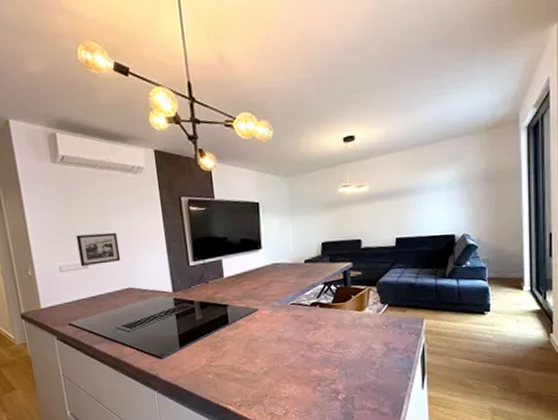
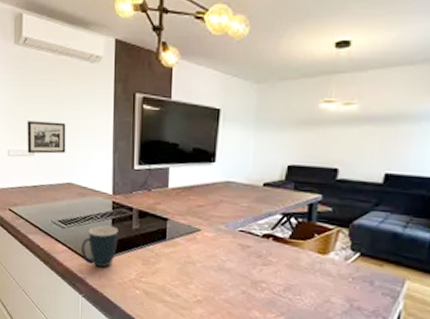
mug: none [149,321,185,362] -> present [80,225,119,268]

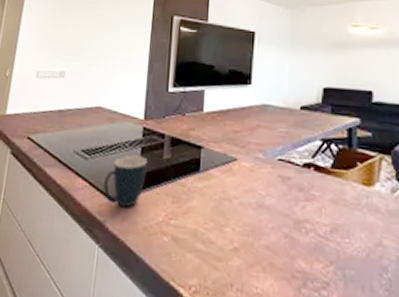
picture frame: present [27,121,66,154] -> none [57,41,102,76]

